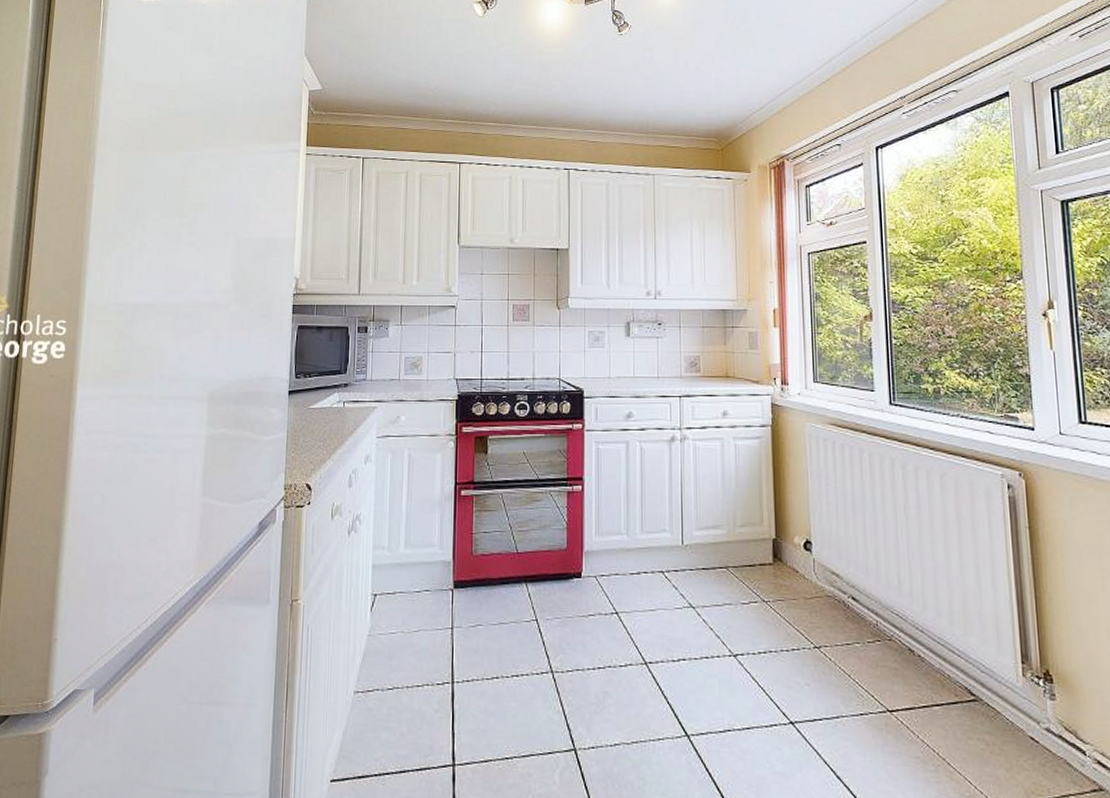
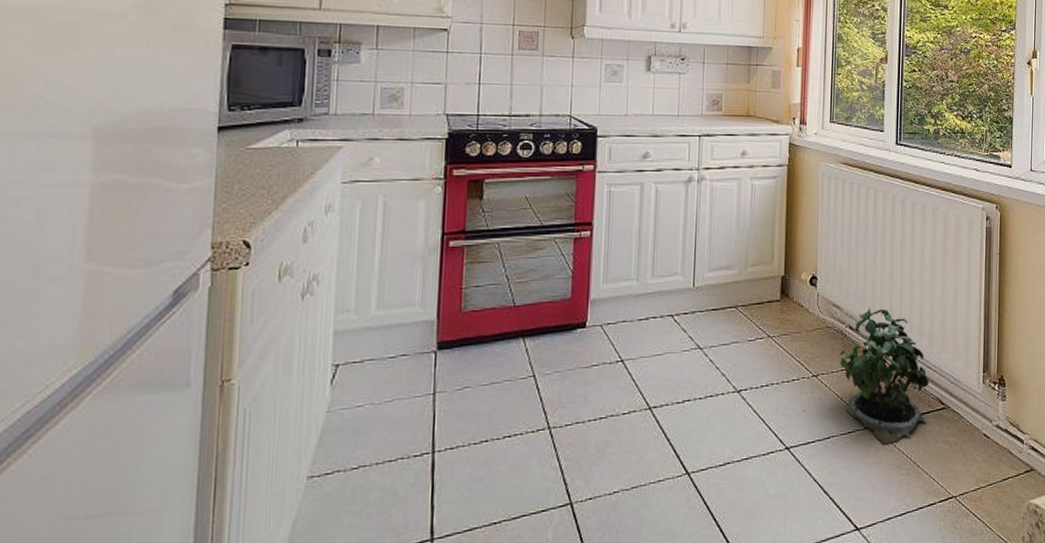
potted plant: none [843,578,956,734] -> present [839,307,930,445]

